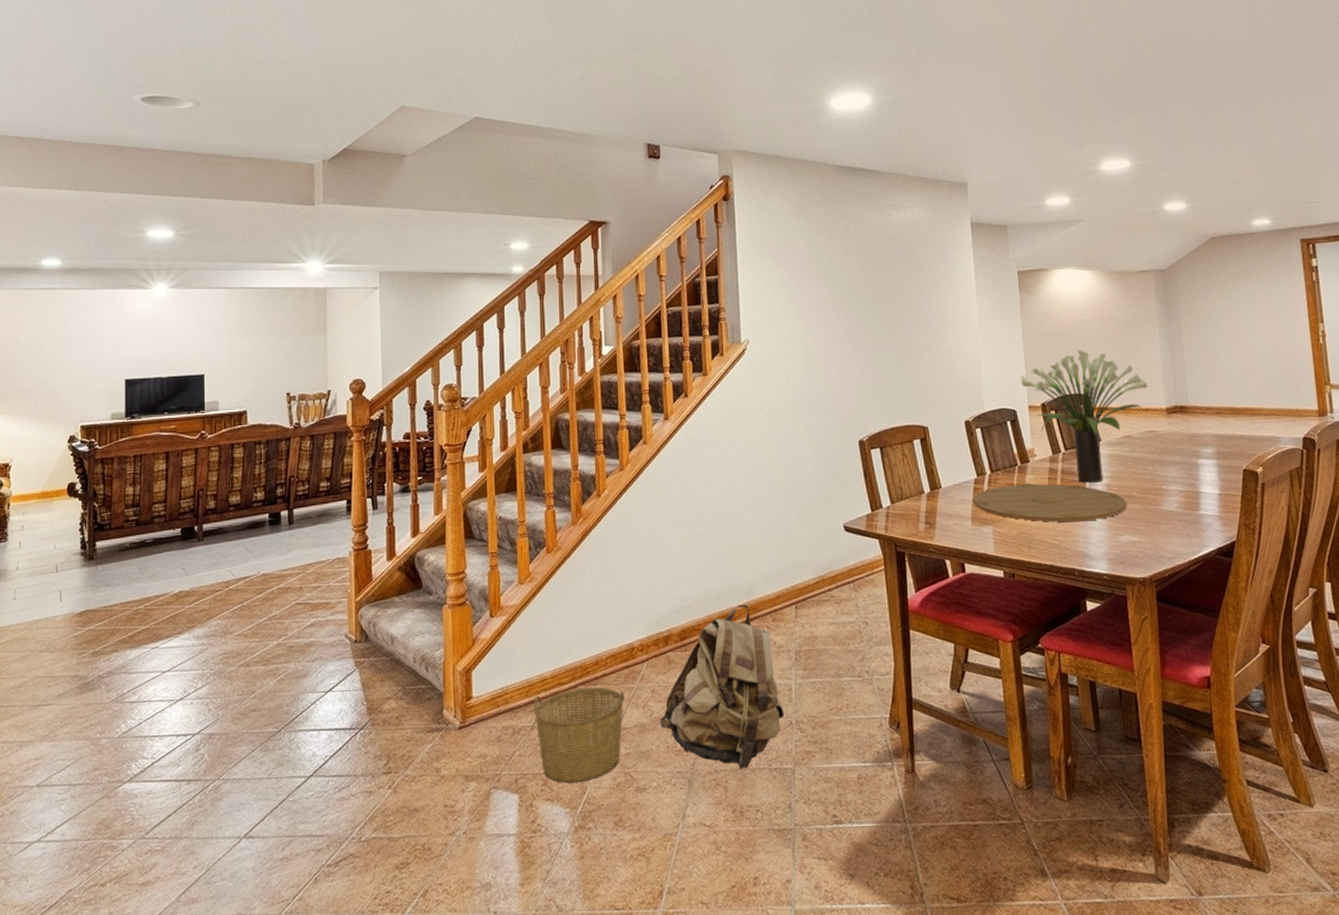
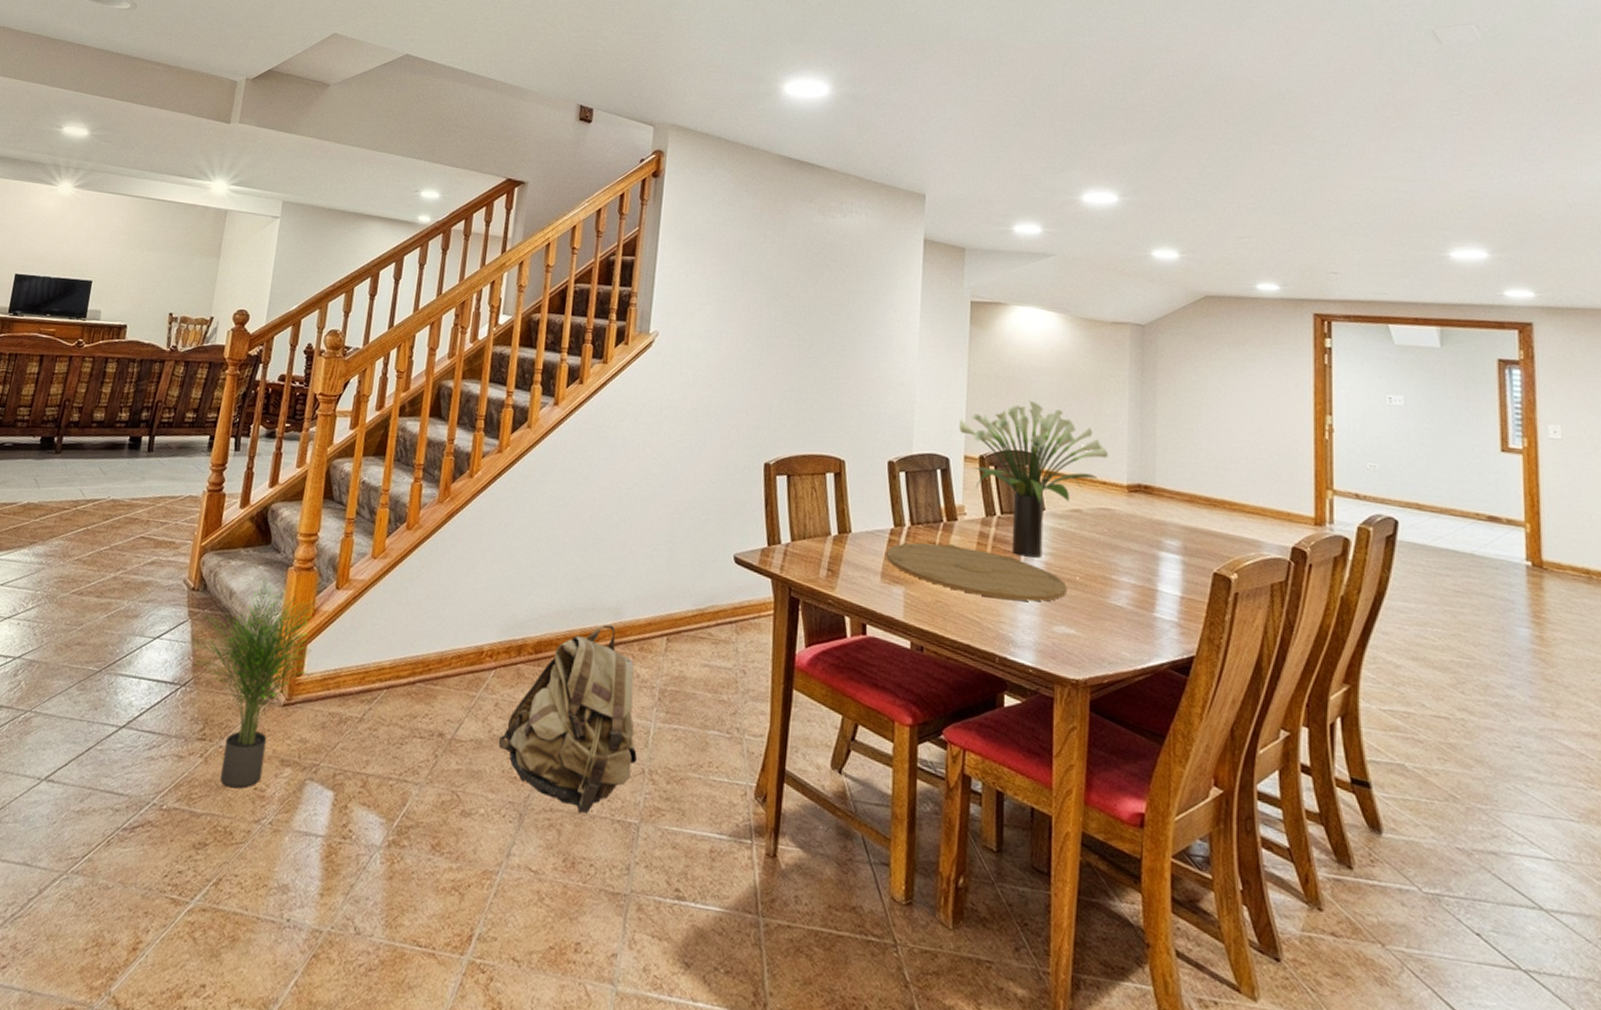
potted plant: none [362,620,477,810] -> present [191,579,318,789]
basket: present [534,687,624,783] -> none [364,684,465,792]

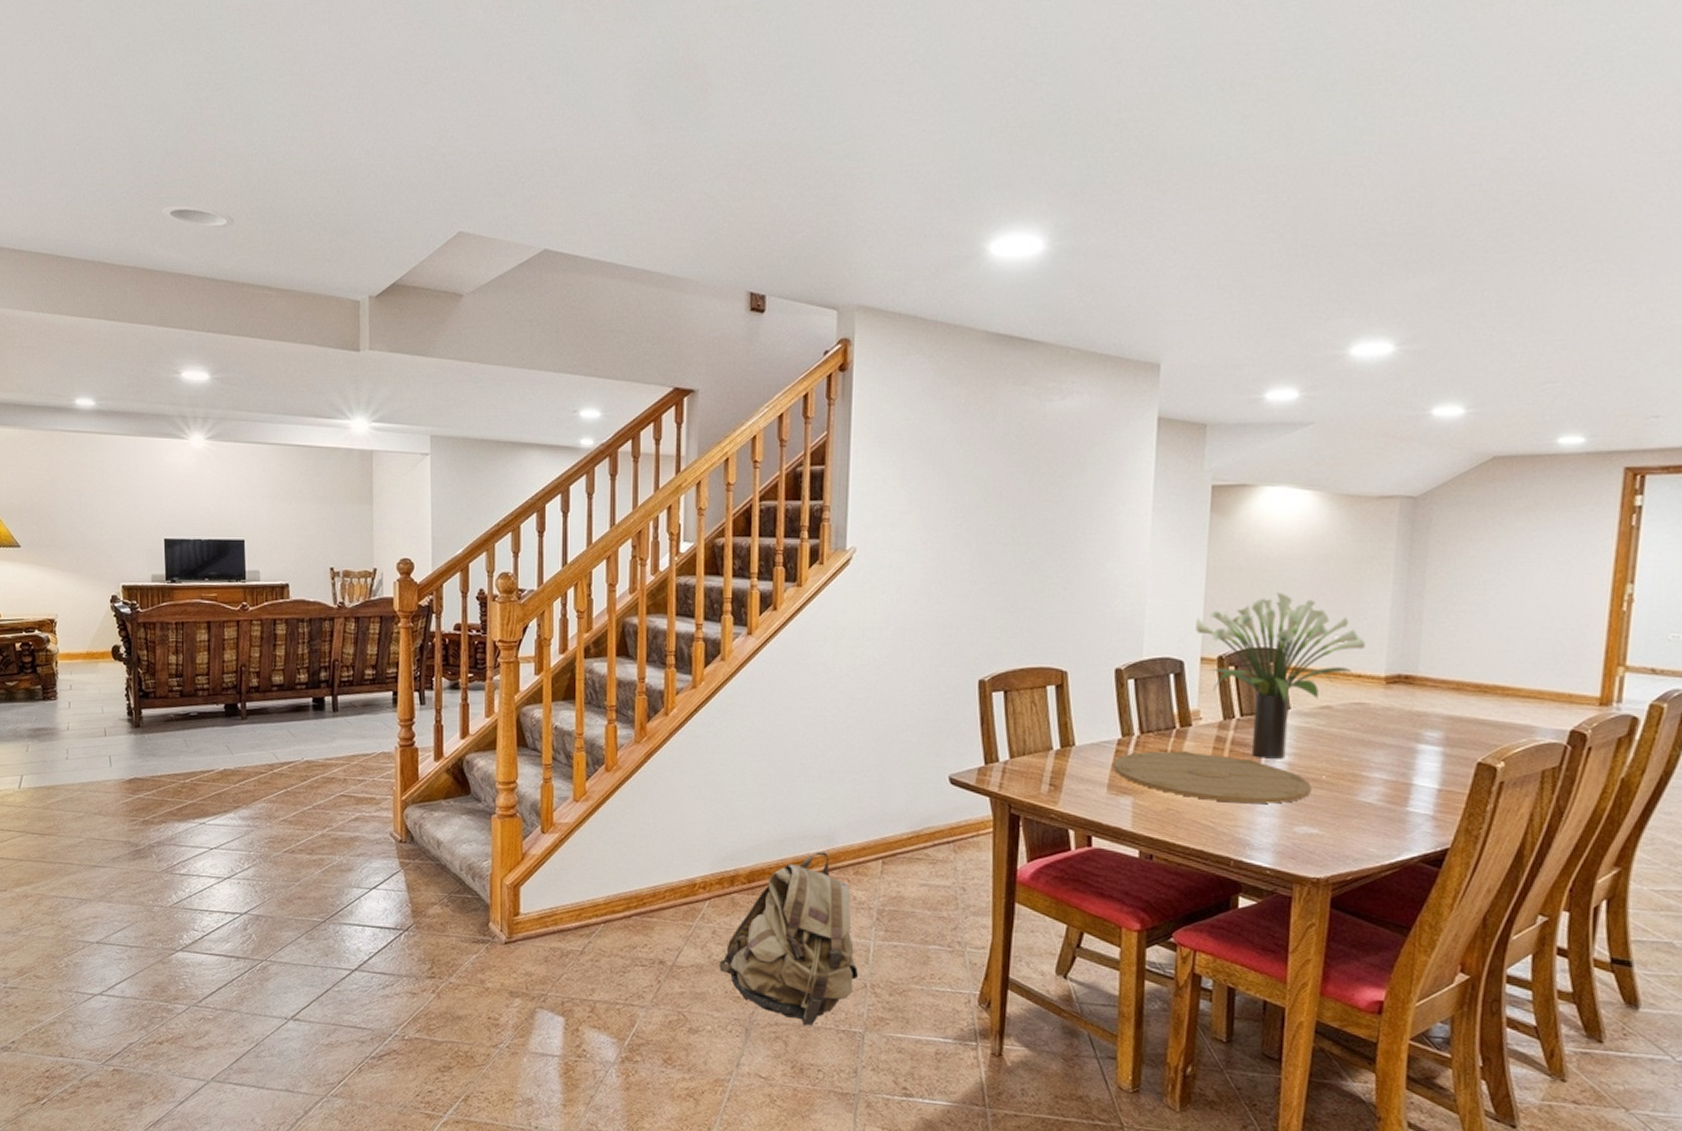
potted plant: present [191,579,318,789] -> none [407,828,525,1019]

